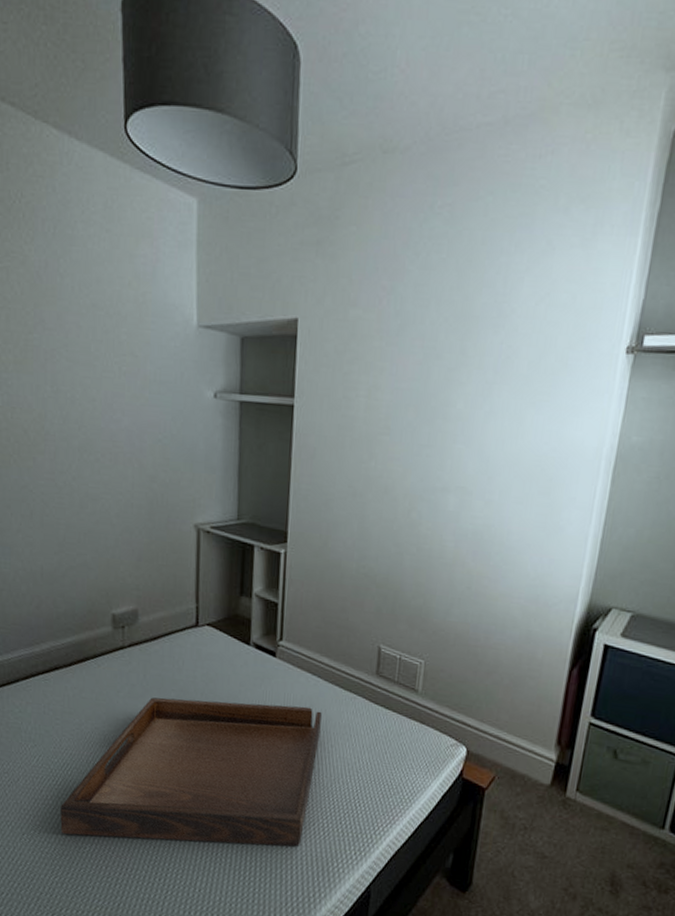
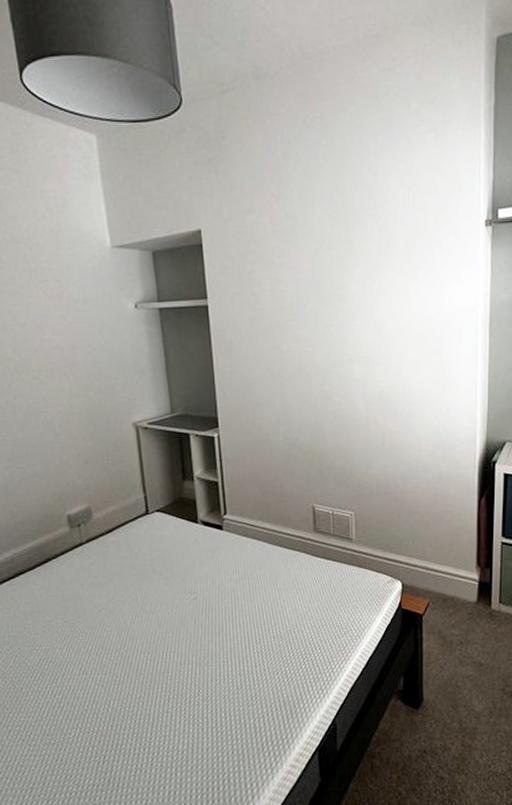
serving tray: present [60,697,322,847] -> none [42,569,272,725]

